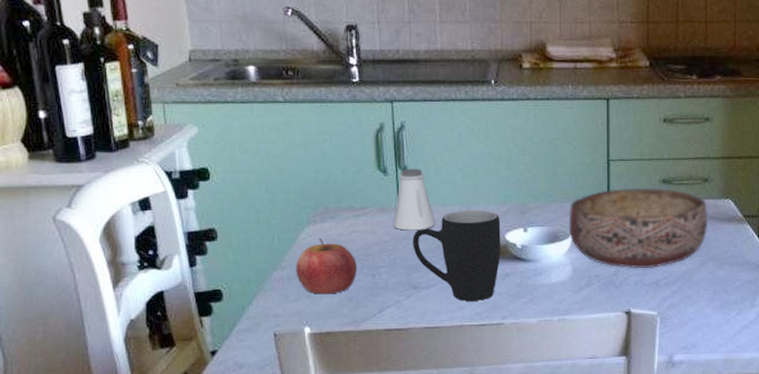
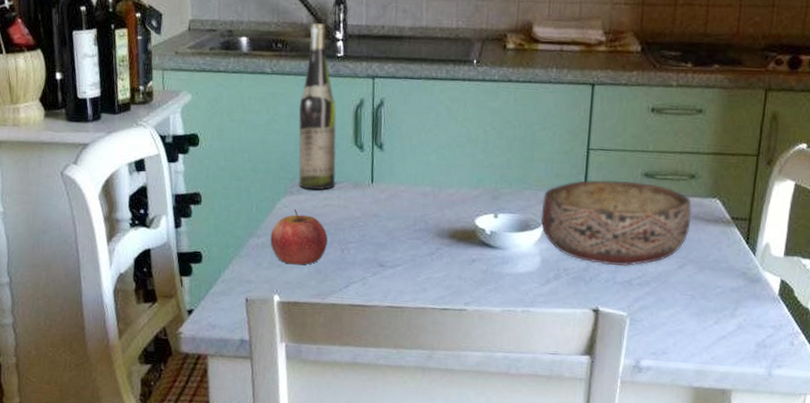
wine bottle: none [316,49,361,216] -> present [298,23,337,190]
saltshaker: present [393,169,436,231] -> none [365,146,407,209]
mug: present [413,210,501,301] -> none [382,191,472,284]

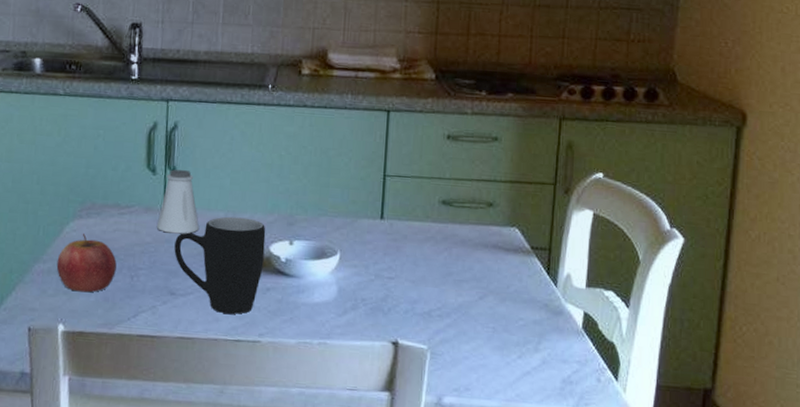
wine bottle: present [298,23,337,190] -> none [88,46,129,214]
saltshaker: none [365,146,407,209] -> present [156,169,200,234]
mug: none [382,191,472,284] -> present [174,216,266,314]
bowl: present [540,180,692,267] -> none [337,207,491,297]

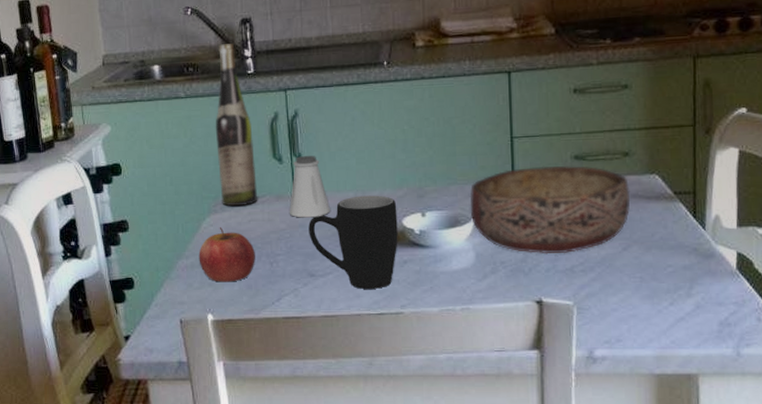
wine bottle: none [88,46,129,214] -> present [215,43,258,206]
bowl: none [337,207,491,297] -> present [469,166,630,255]

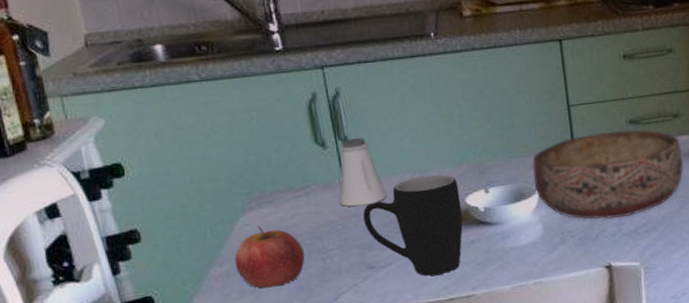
wine bottle: present [215,43,258,206] -> none [236,17,302,201]

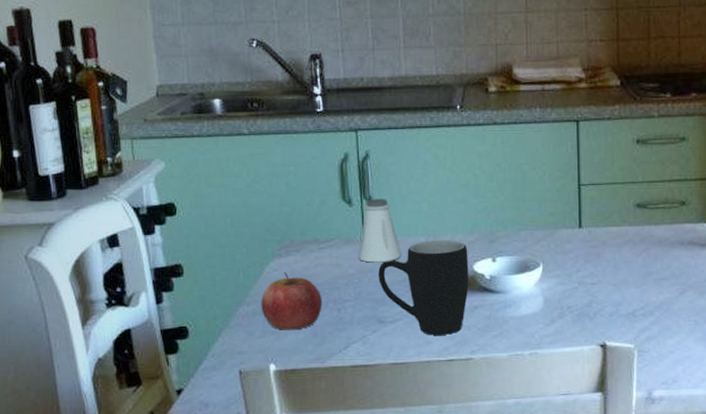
bowl: present [532,130,684,220] -> none [539,213,687,299]

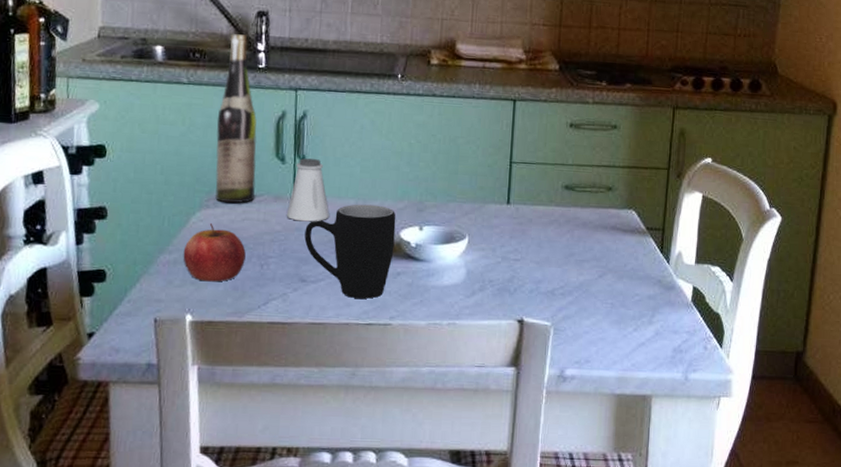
wine bottle: none [281,80,326,250] -> present [215,34,257,203]

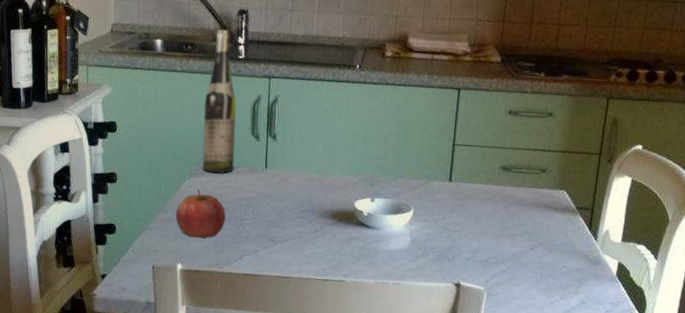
saltshaker: present [286,158,330,222] -> none [259,137,296,191]
mug: present [304,204,396,299] -> none [274,177,352,259]

